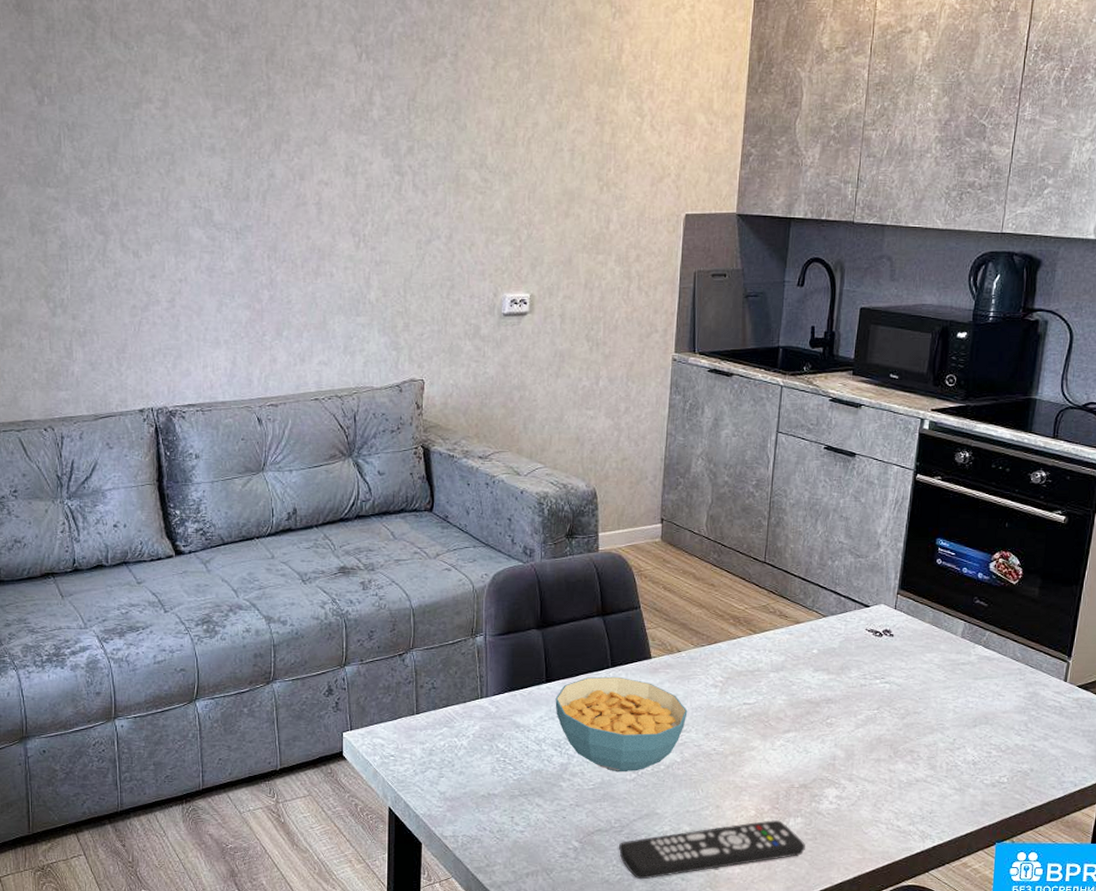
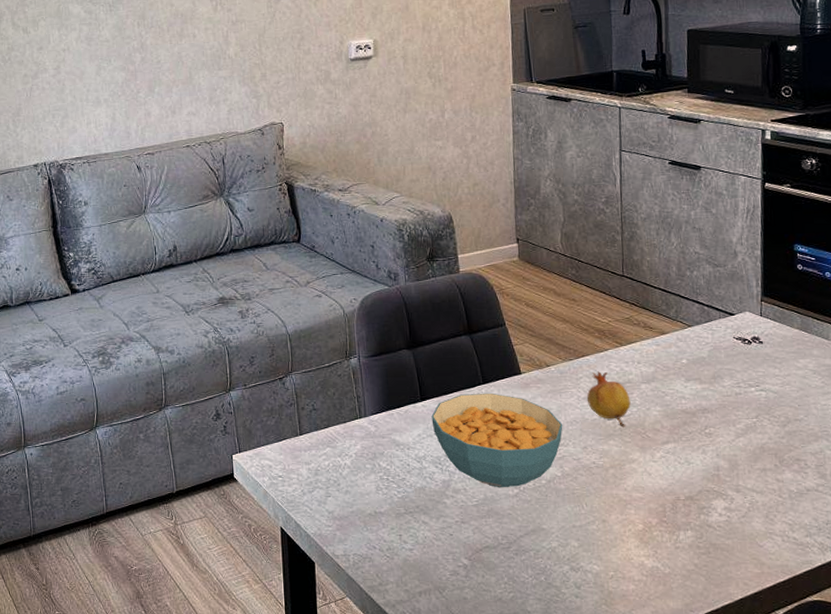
remote control: present [619,820,805,880] -> none [509,534,699,597]
fruit: none [714,659,758,715] -> present [586,371,631,428]

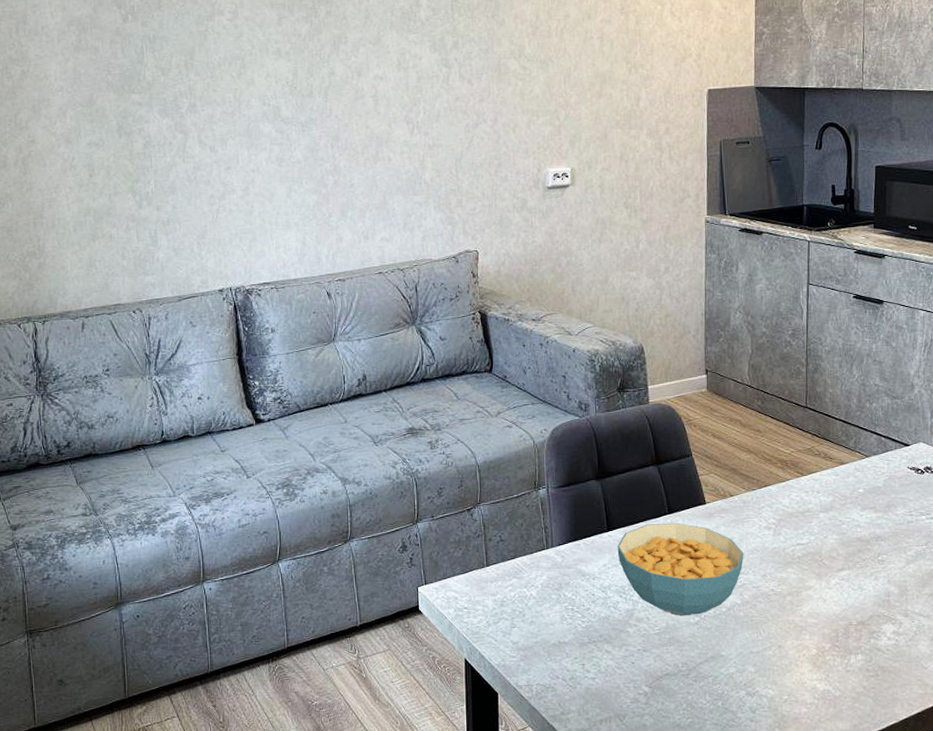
fruit: present [586,371,631,428] -> none [767,501,809,556]

